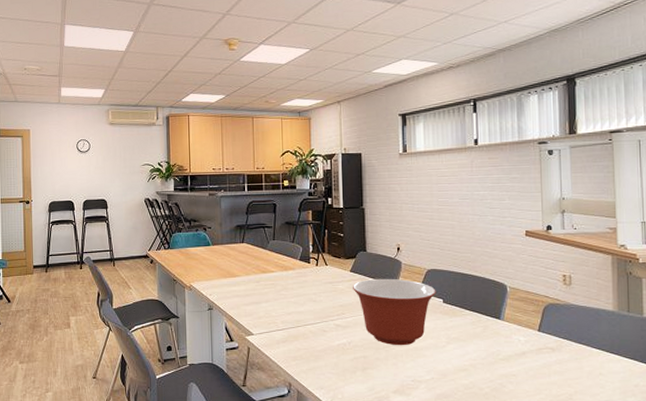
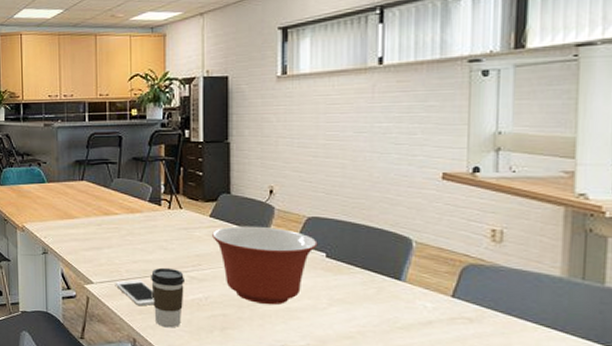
cell phone: none [272,329,306,353] -> present [115,279,154,306]
coffee cup: none [303,317,332,371] -> present [151,267,186,328]

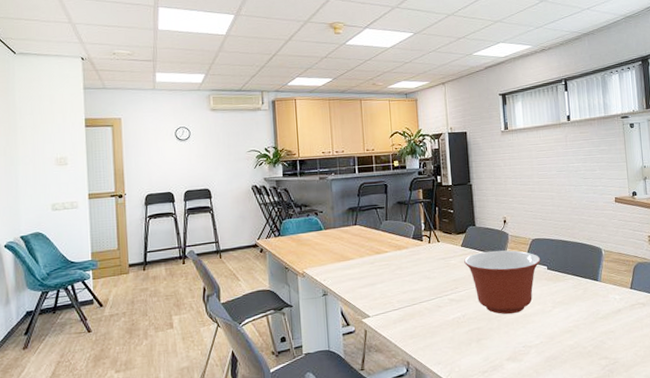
cell phone: present [115,279,154,306] -> none [388,308,422,332]
coffee cup: present [151,267,186,328] -> none [418,294,447,347]

